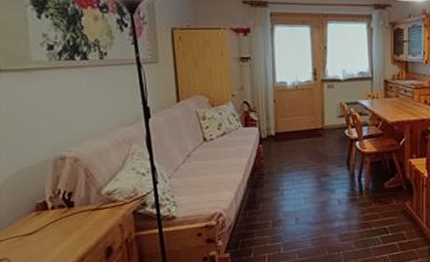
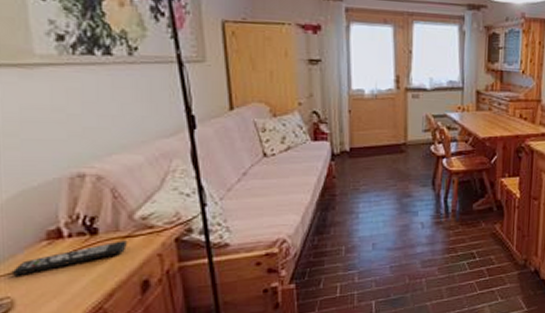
remote control: none [9,213,95,241] -> present [11,241,127,276]

